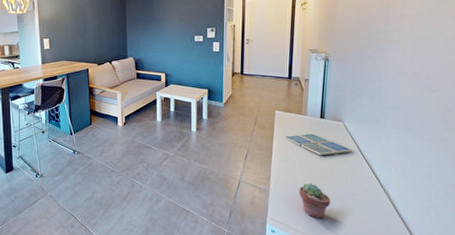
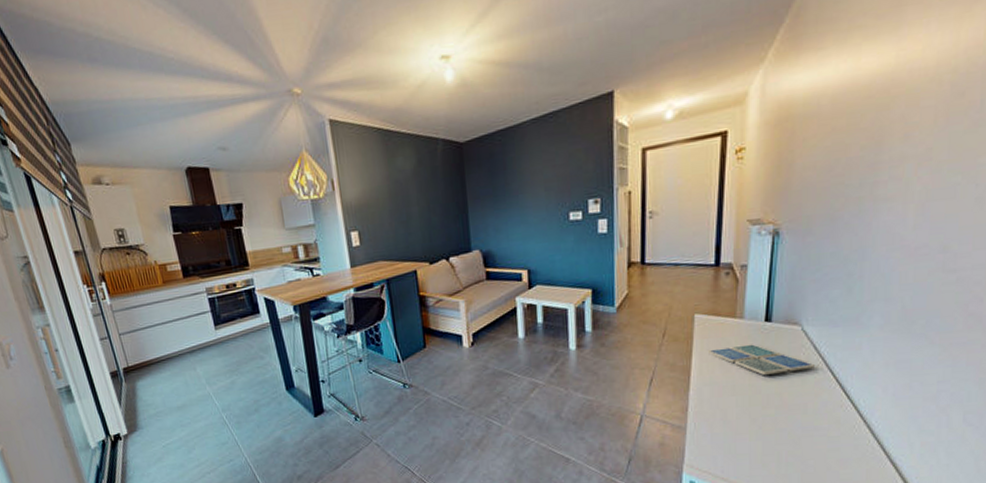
potted succulent: present [299,183,331,219] -> none [731,414,780,464]

